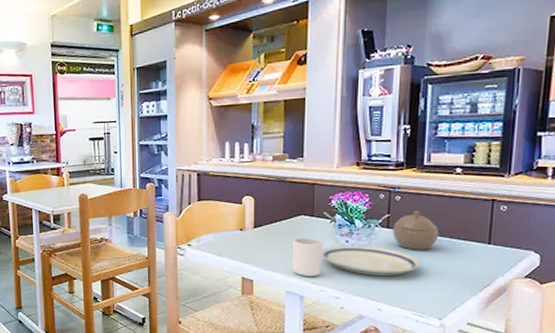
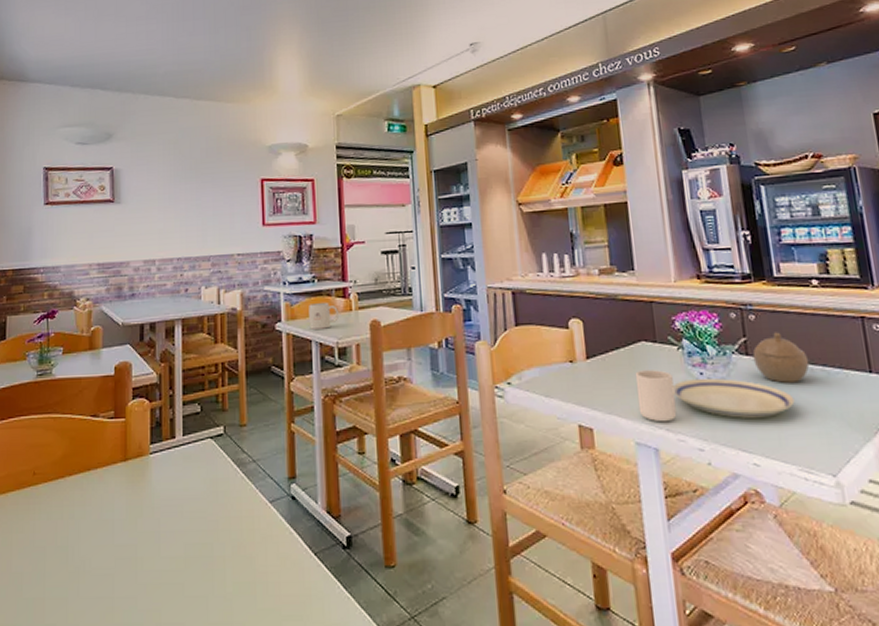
mug: none [29,178,54,200] -> present [309,302,340,329]

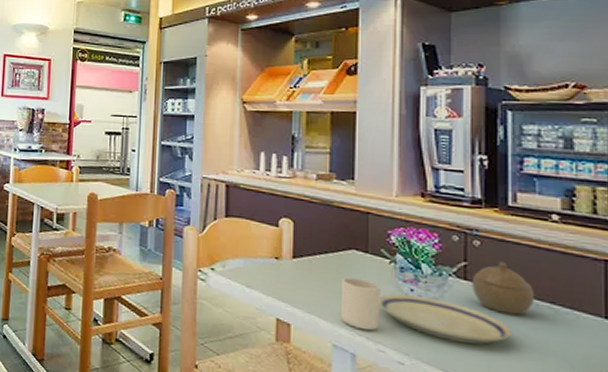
mug: present [309,302,340,329] -> none [33,170,62,195]

